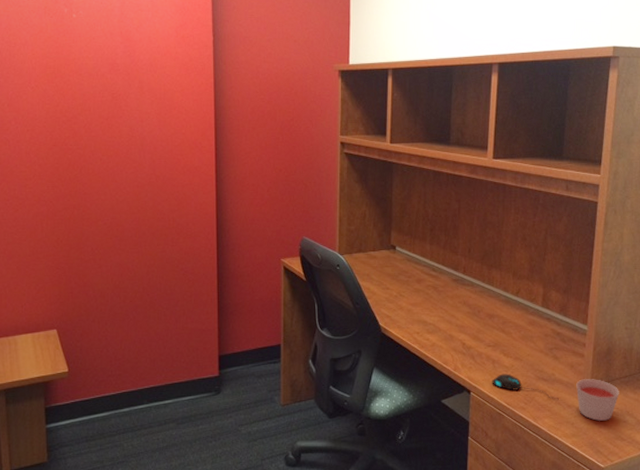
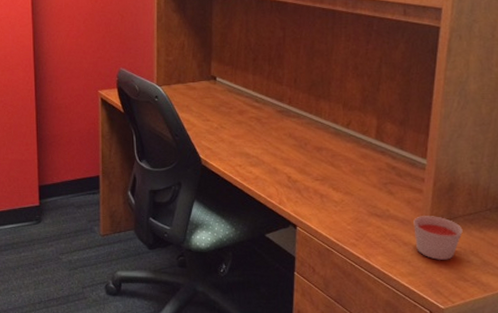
mouse: present [492,373,559,400] -> none [320,208,394,237]

